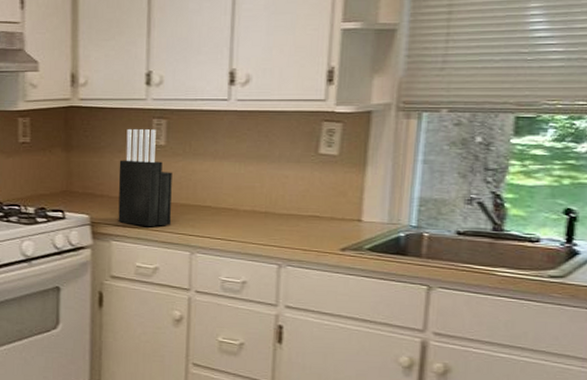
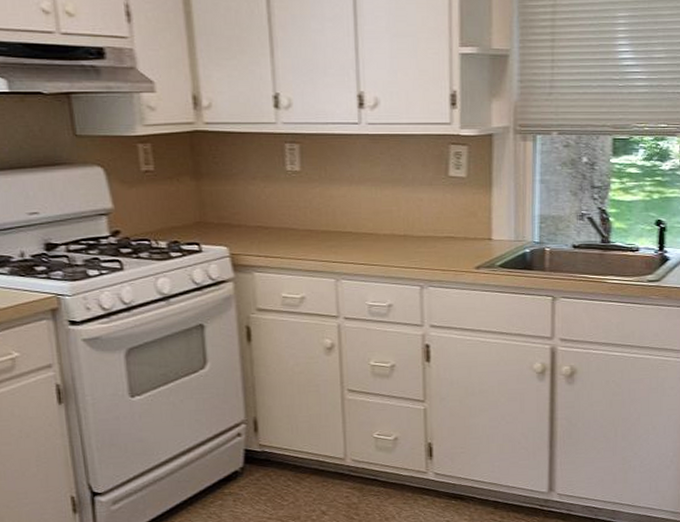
knife block: present [118,128,172,227] -> none [254,153,314,256]

